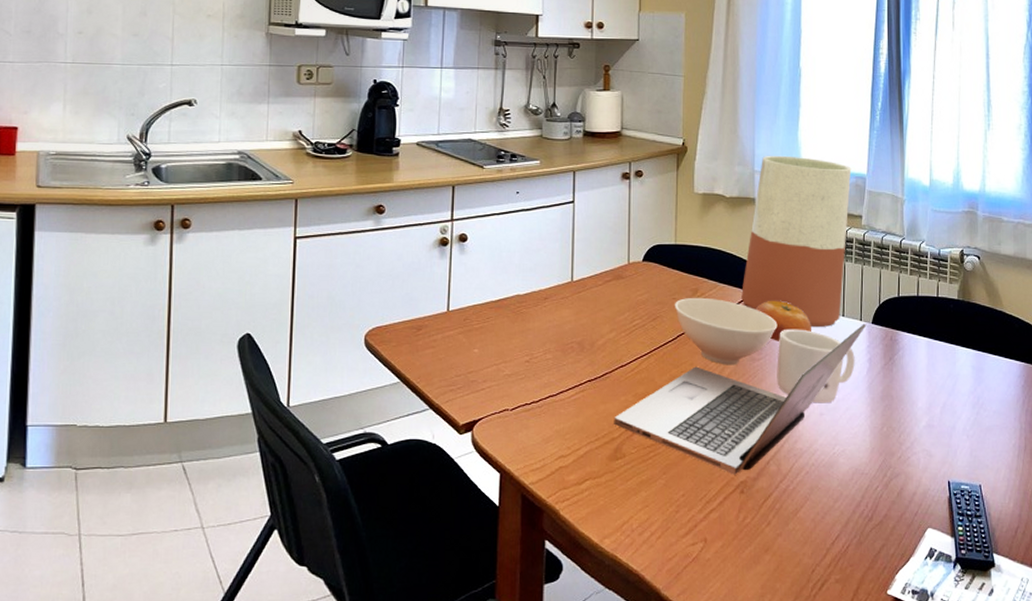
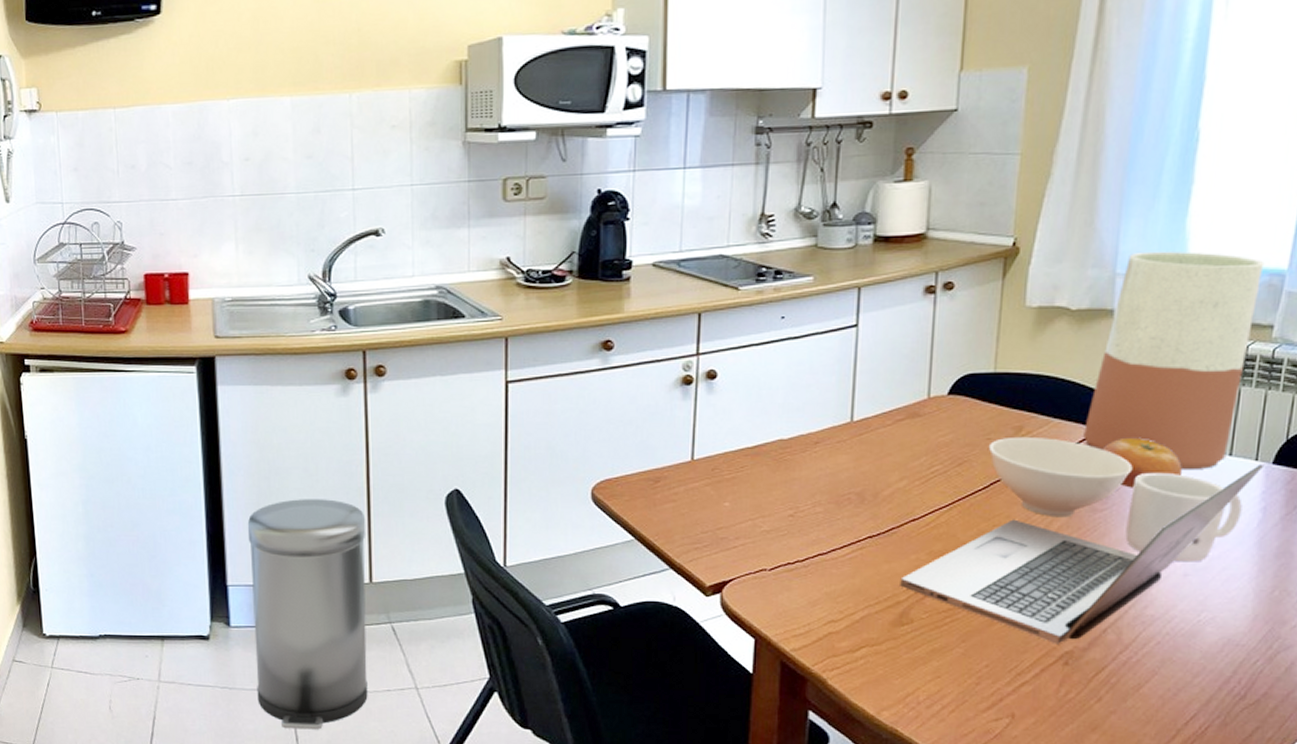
pedal bin: none [47,340,165,574] -> present [247,499,368,730]

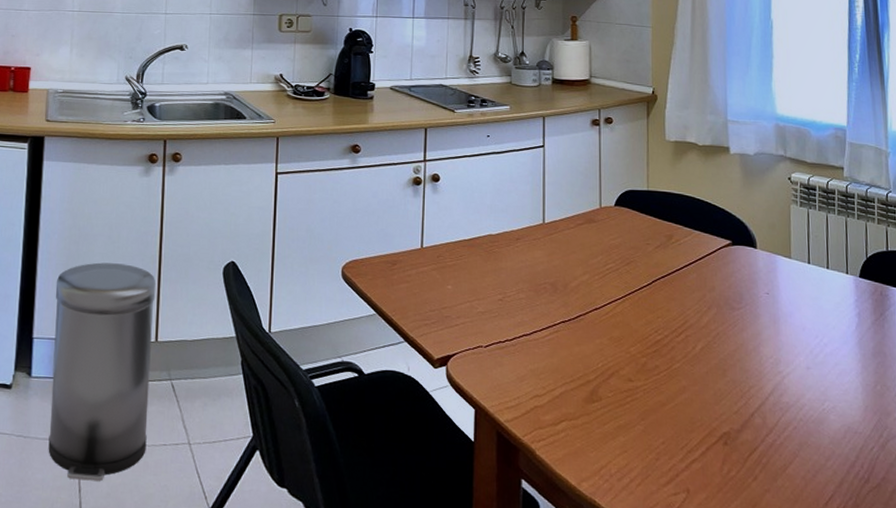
laptop: present [900,464,1265,644] -> none [589,277,854,425]
bowl: present [988,436,1133,518] -> none [648,243,758,313]
vase: present [1083,251,1265,469] -> none [718,105,830,279]
fruit: present [1102,437,1182,488] -> none [733,249,794,291]
mug: present [1125,472,1243,562] -> none [758,279,843,357]

